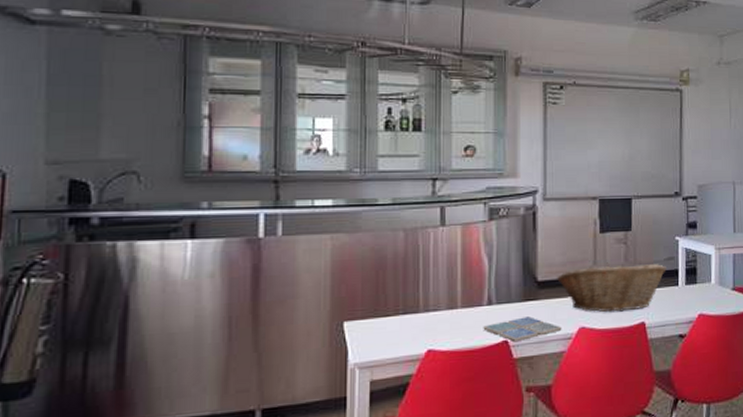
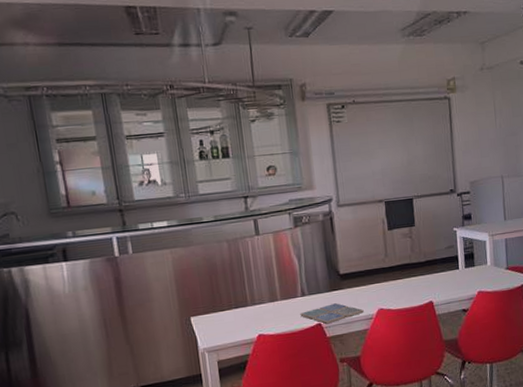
fruit basket: present [557,262,666,312] -> none [356,252,448,296]

